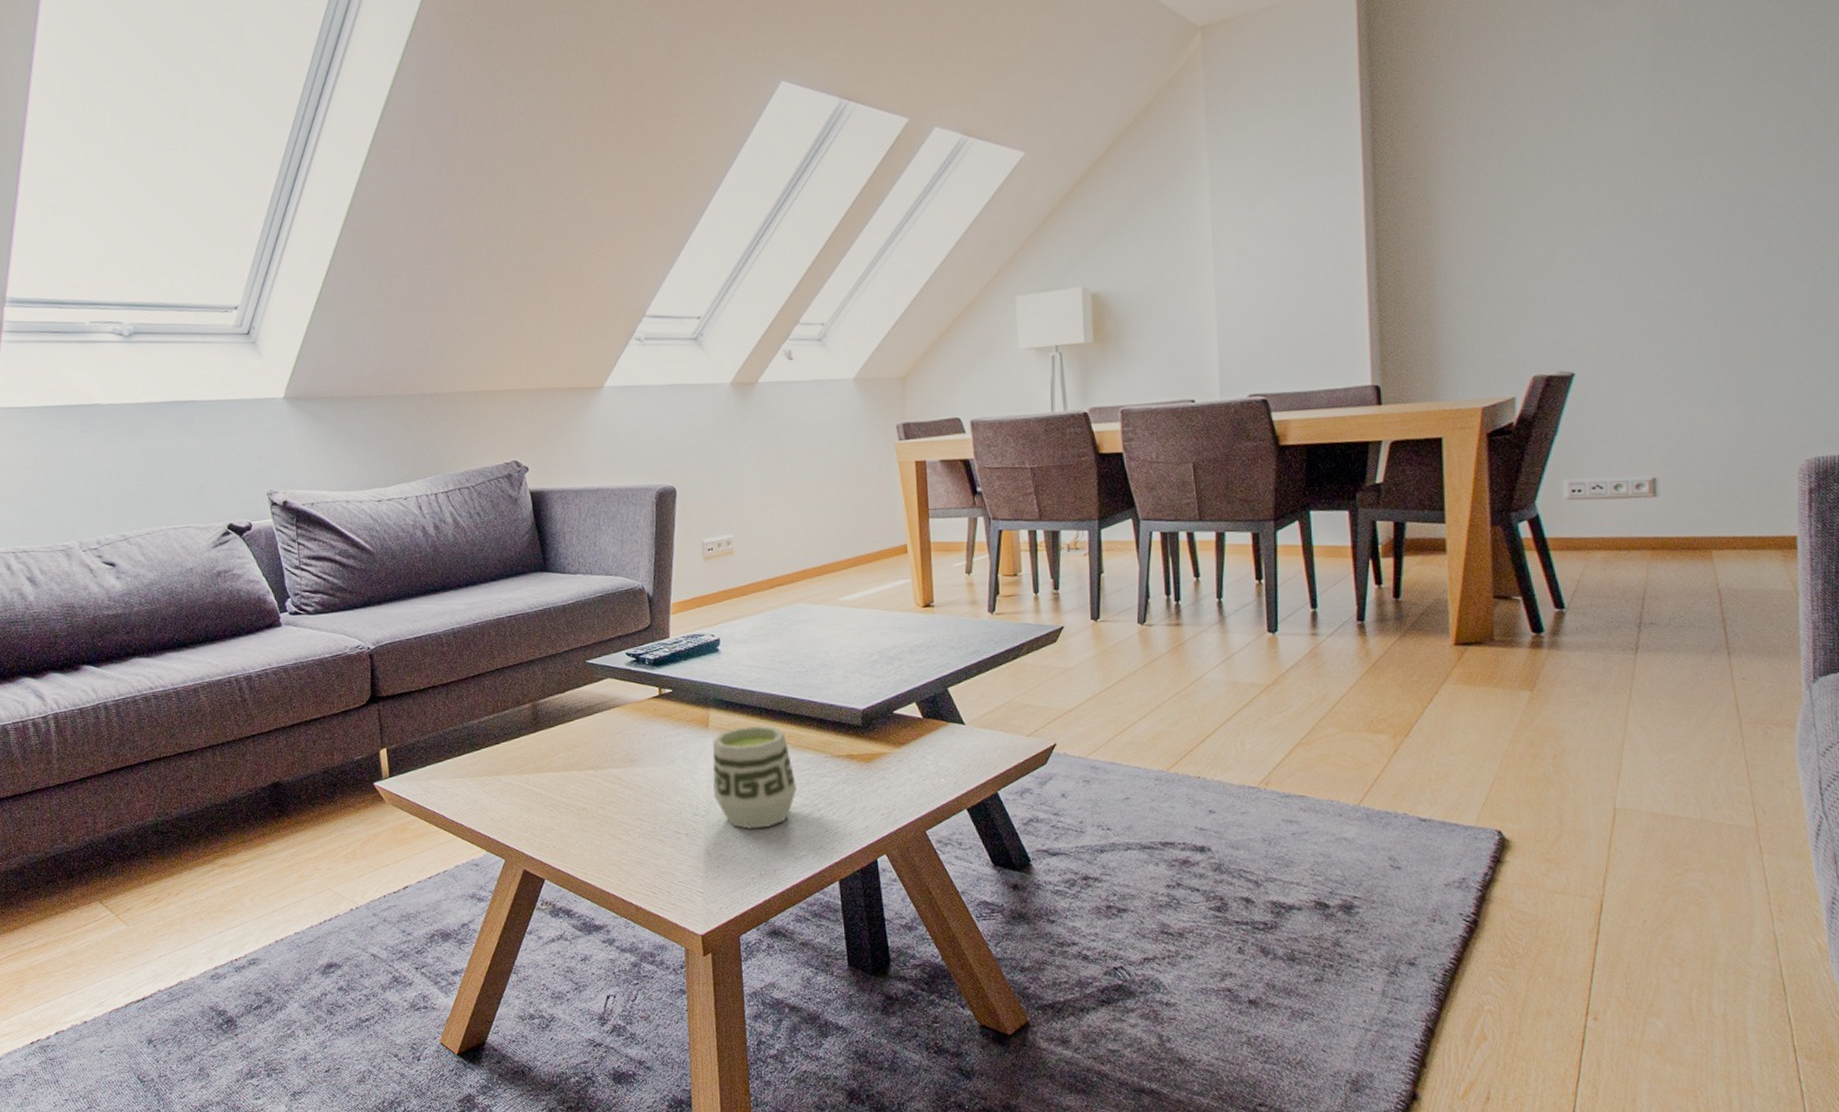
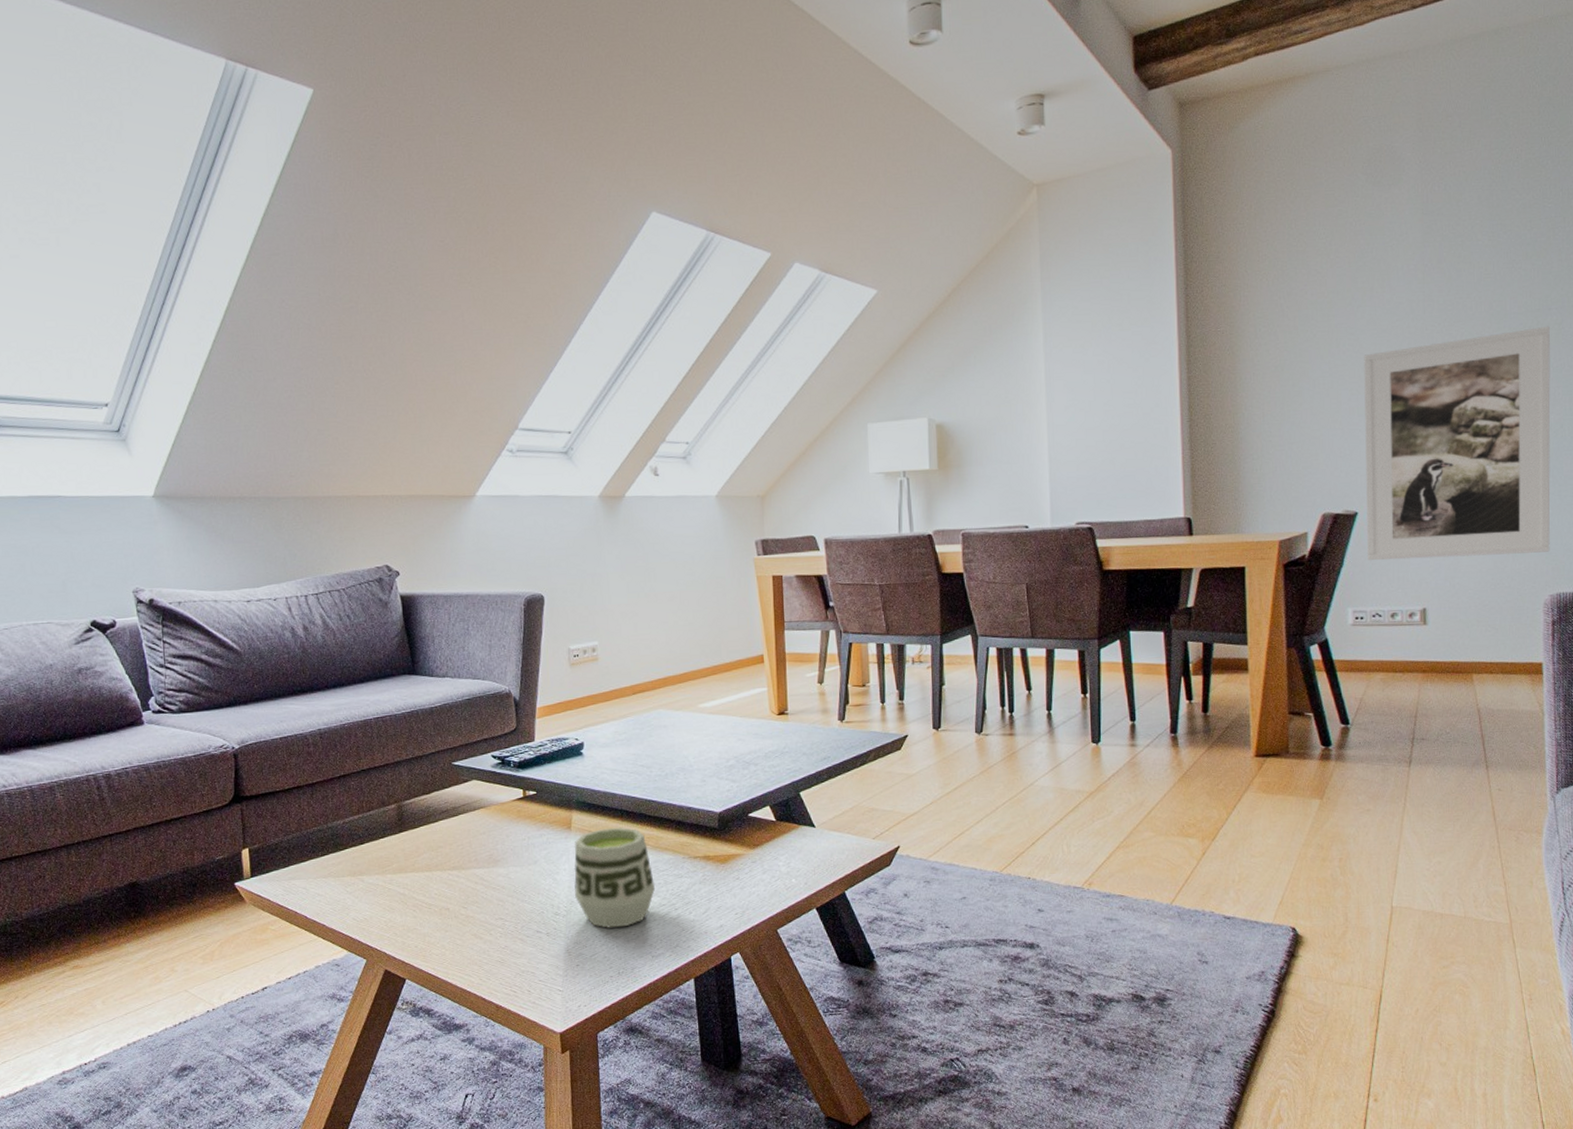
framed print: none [1582,153,1809,426] -> present [1364,326,1551,560]

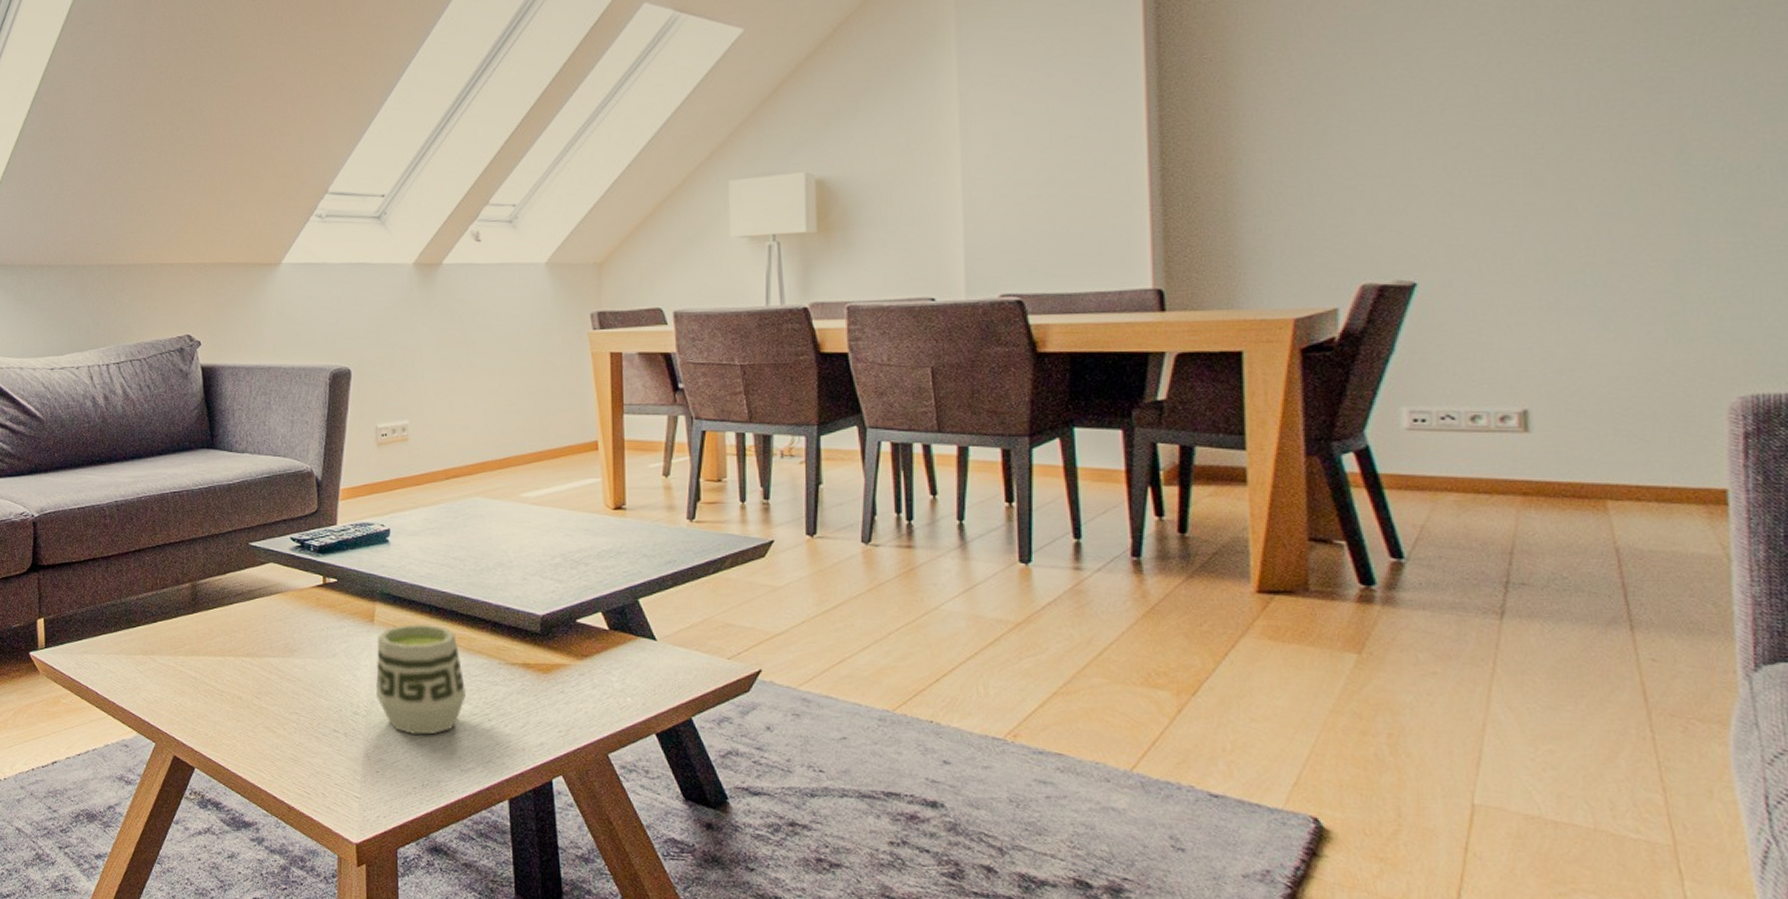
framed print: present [1364,326,1551,560] -> none [1426,31,1740,346]

